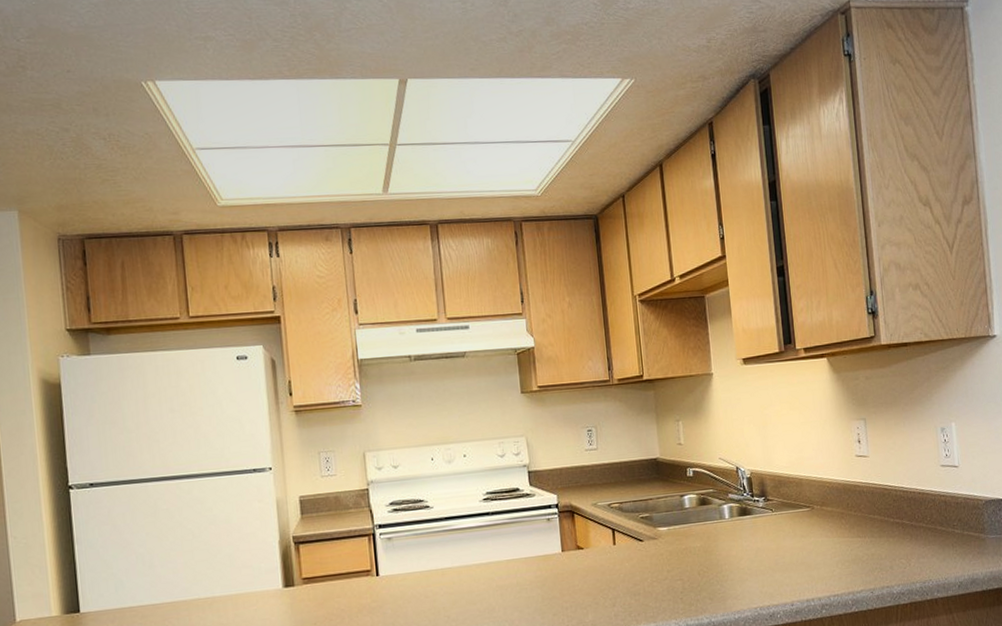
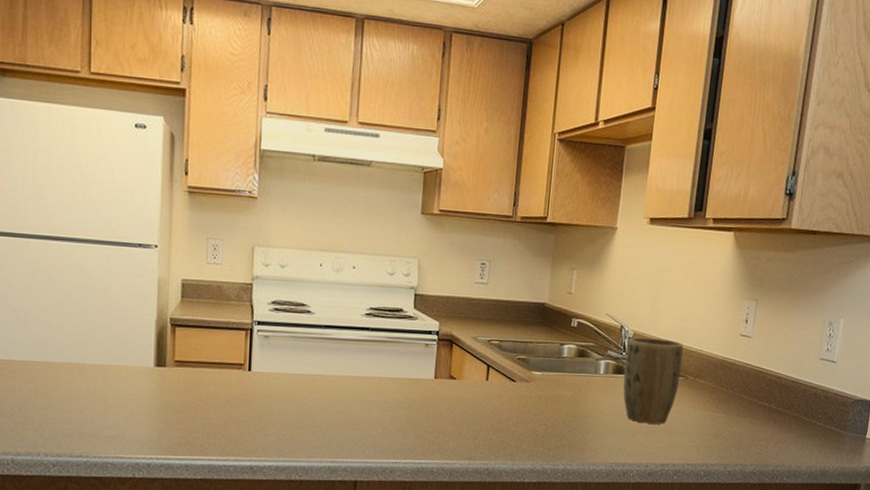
plant pot: none [746,472,807,561] -> present [623,337,684,424]

